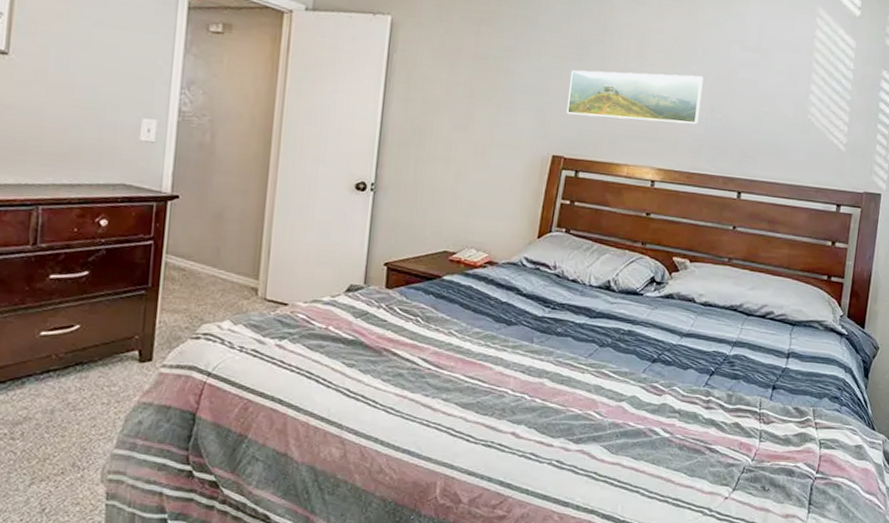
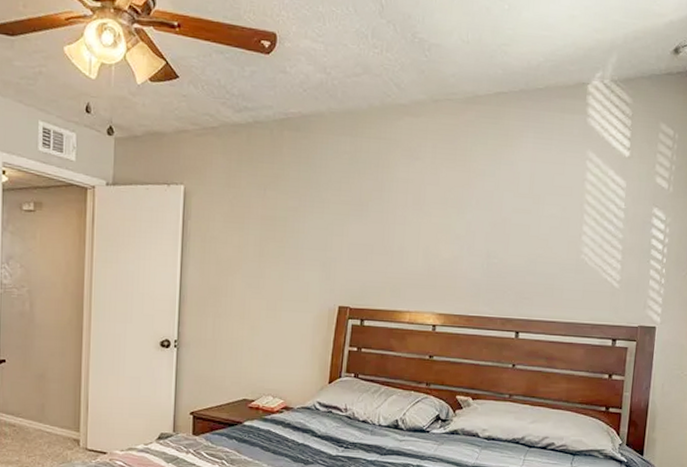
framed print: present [567,70,704,125] -> none [350,223,479,271]

